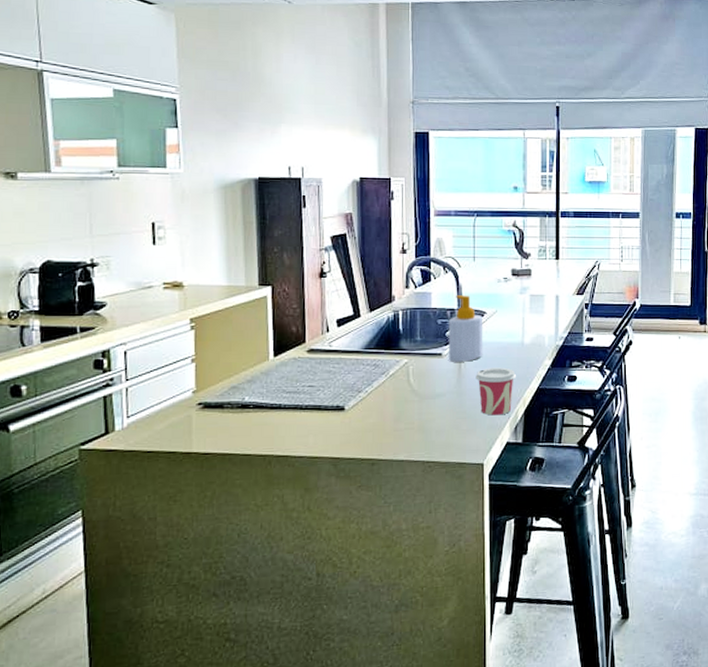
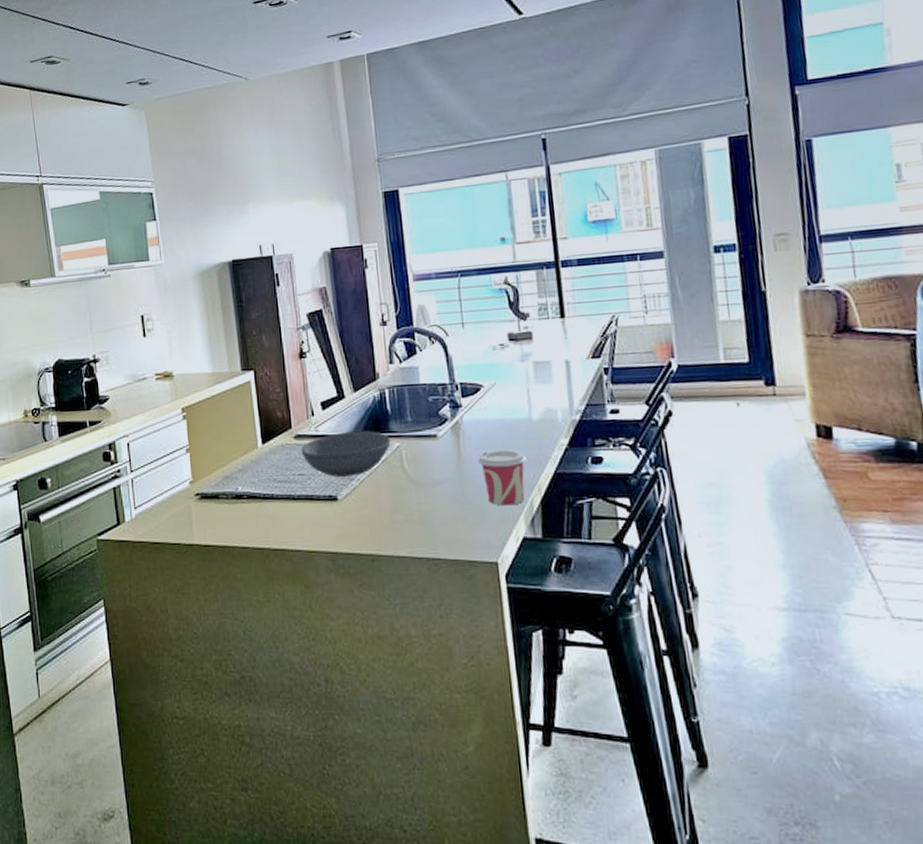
bowl: none [313,347,400,389] -> present [301,430,391,477]
soap bottle: present [448,295,483,362] -> none [440,367,485,444]

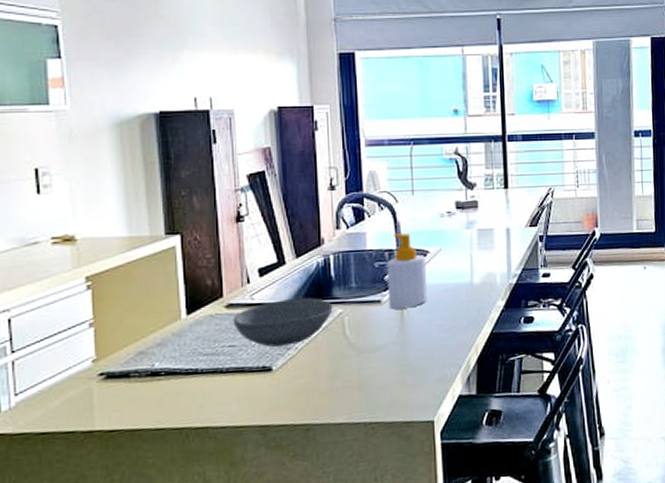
soap bottle: none [440,367,485,444] -> present [386,233,428,309]
cup: present [478,449,527,506] -> none [420,312,467,367]

